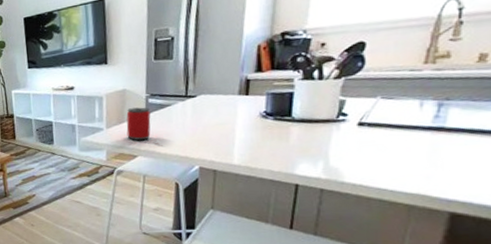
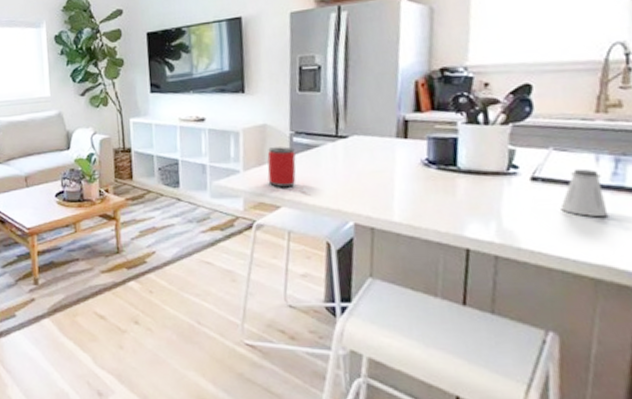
saltshaker: none [383,113,427,154] -> present [560,168,609,216]

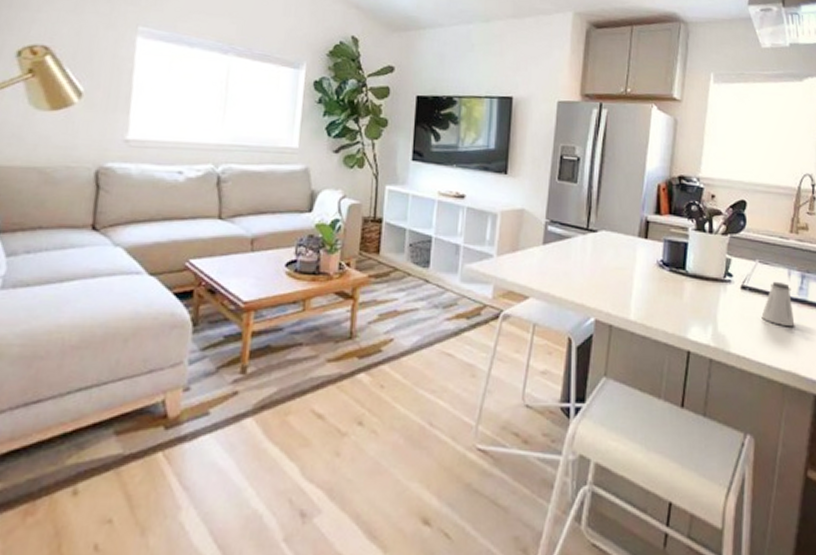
beverage can: present [267,147,296,188] -> none [520,234,548,278]

